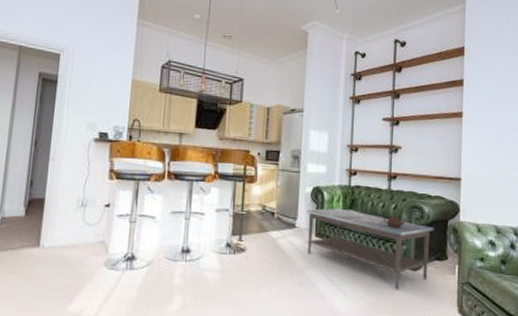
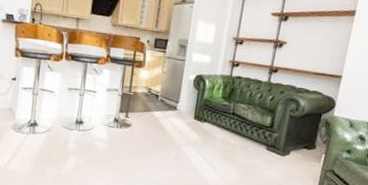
coffee table: present [306,208,434,290] -> none [186,95,307,171]

